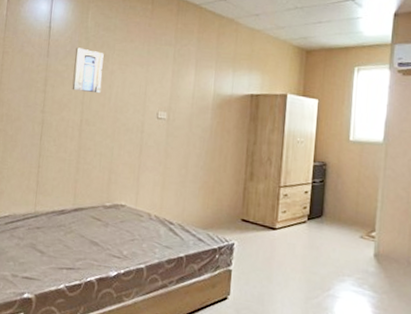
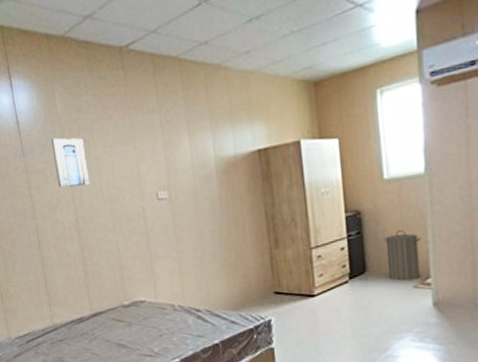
laundry hamper: none [341,186,372,231] -> present [384,230,421,281]

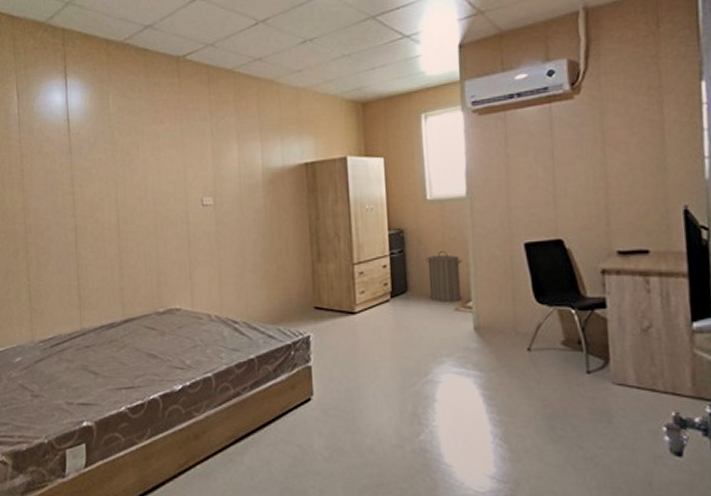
wall art: present [51,138,90,188] -> none [100,138,135,187]

